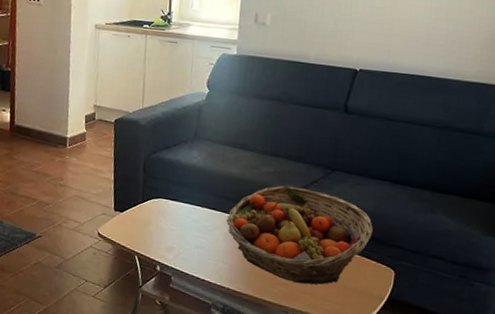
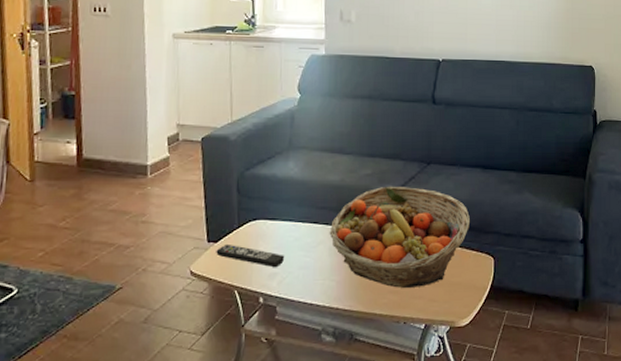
remote control: none [121,214,183,243] -> present [216,243,285,268]

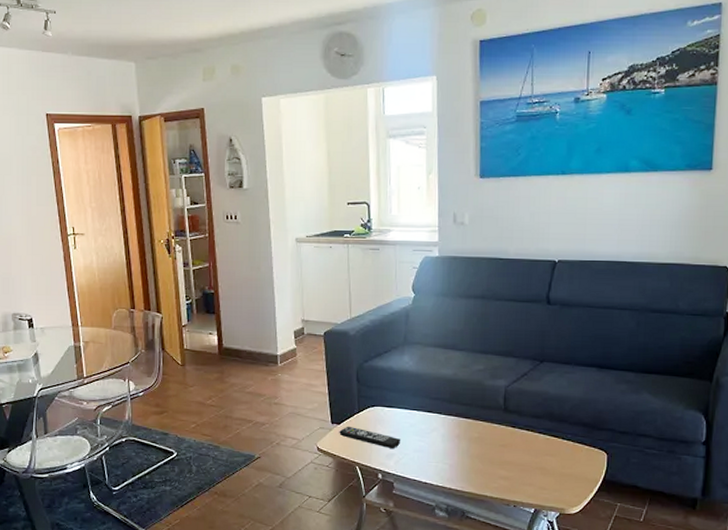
fruit basket: present [329,186,470,288] -> none [442,381,583,475]

